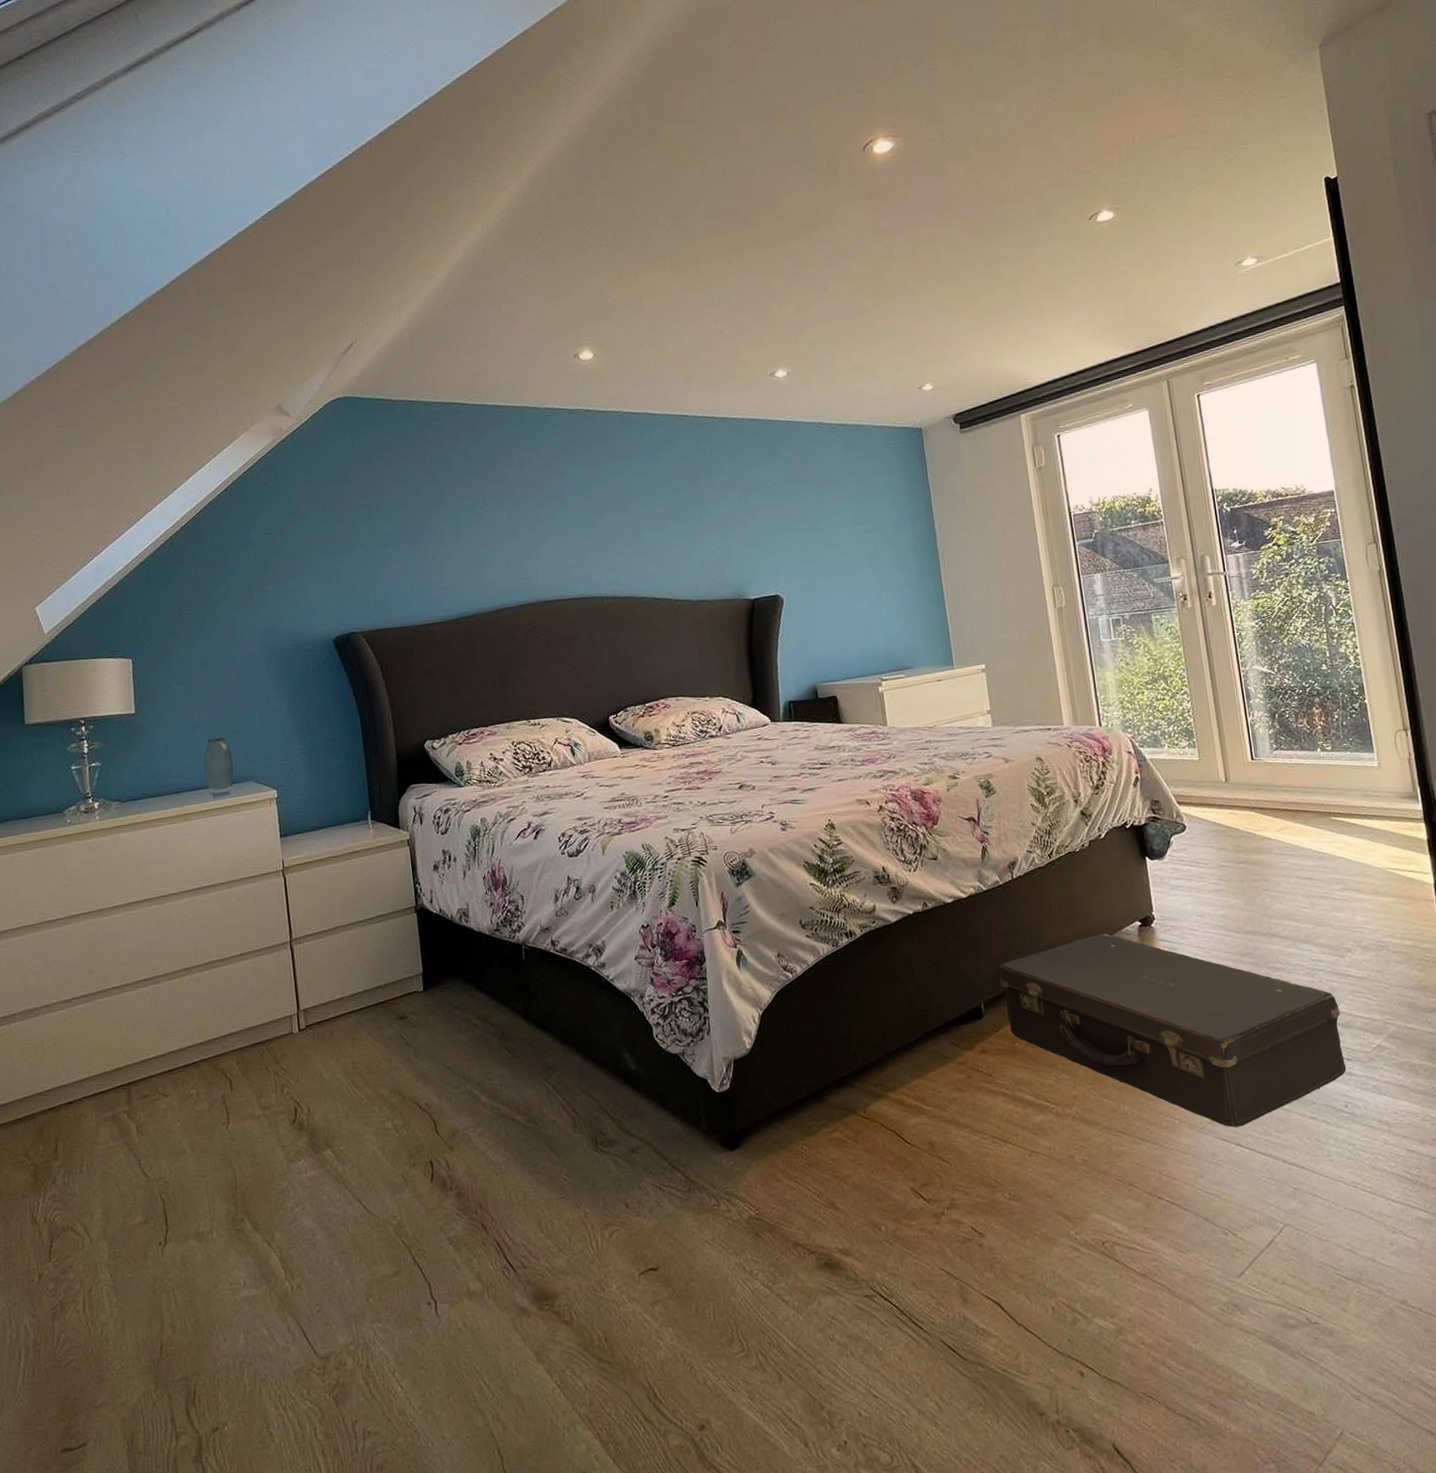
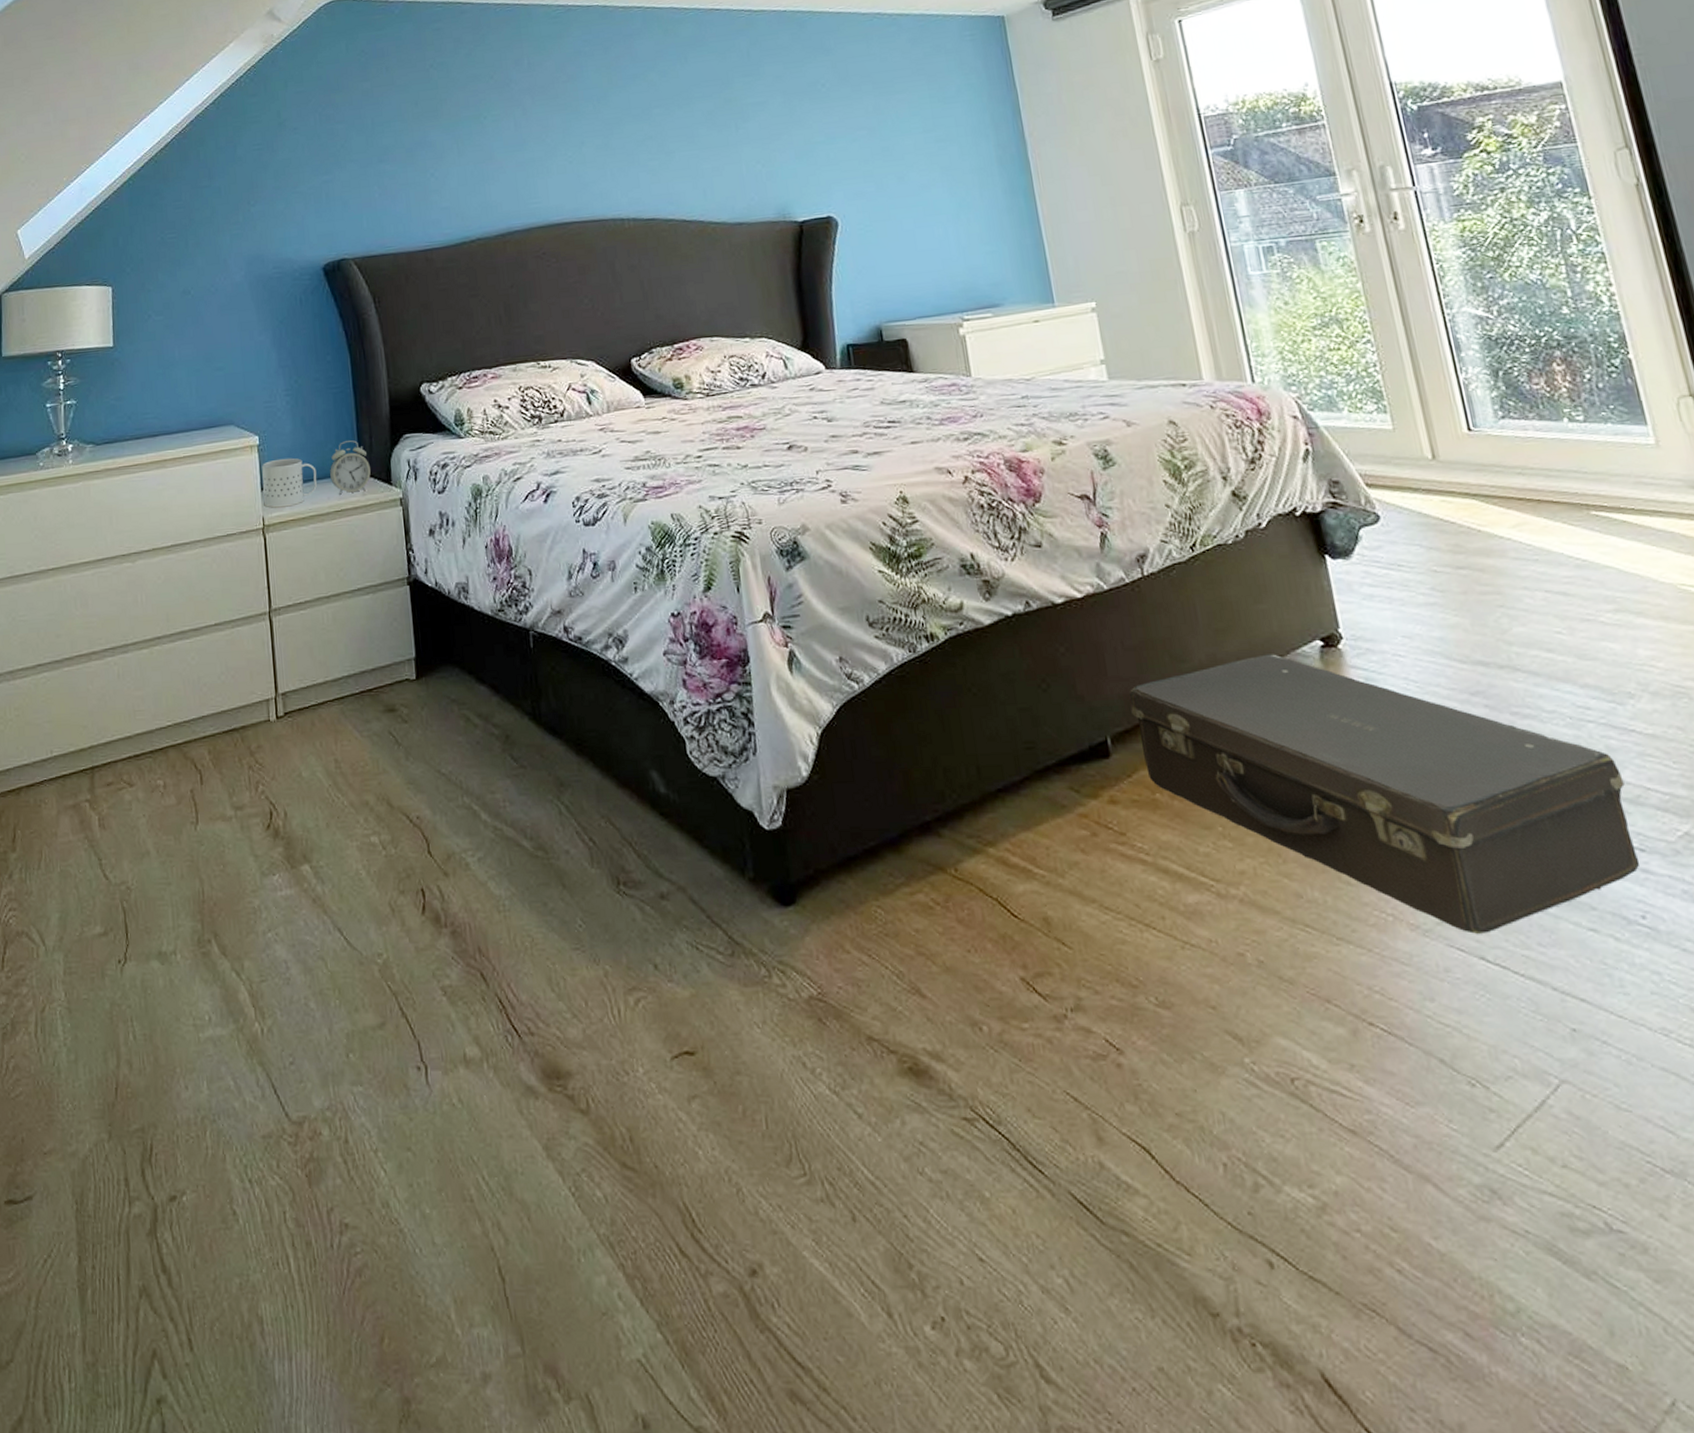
vase: present [203,737,234,798] -> none [182,374,214,444]
mug: none [280,808,333,852] -> present [262,457,318,508]
alarm clock: none [343,791,381,839] -> present [329,440,371,495]

